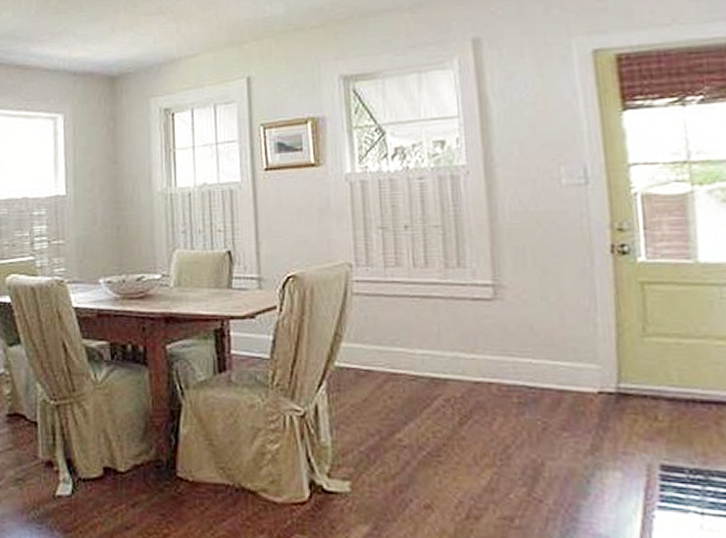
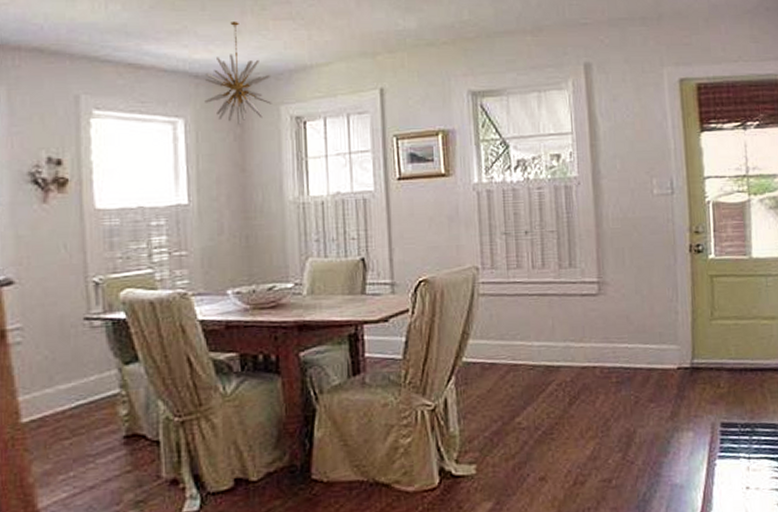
chandelier: none [81,19,143,118] -> present [204,20,272,125]

